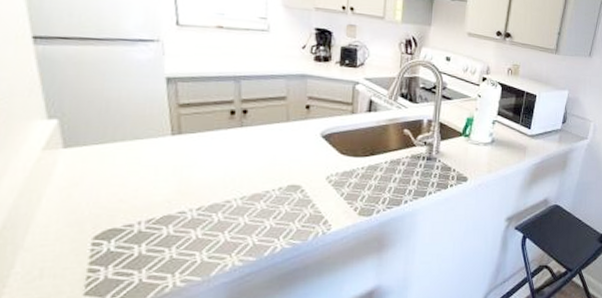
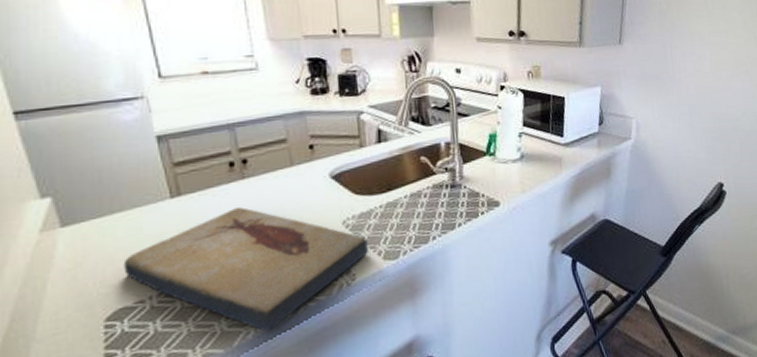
fish fossil: none [117,152,347,267] -> present [123,207,368,332]

